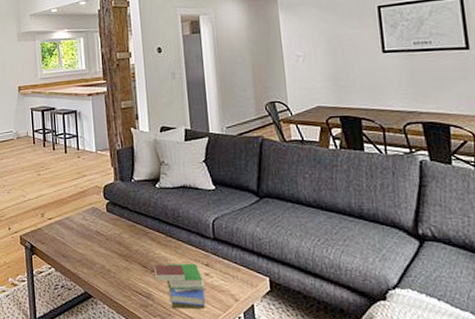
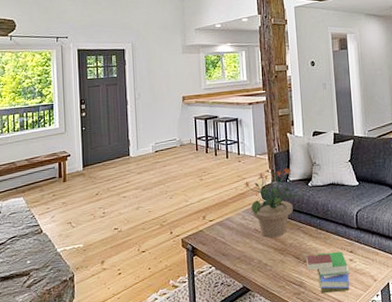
potted plant: none [83,165,150,242] -> present [243,167,303,238]

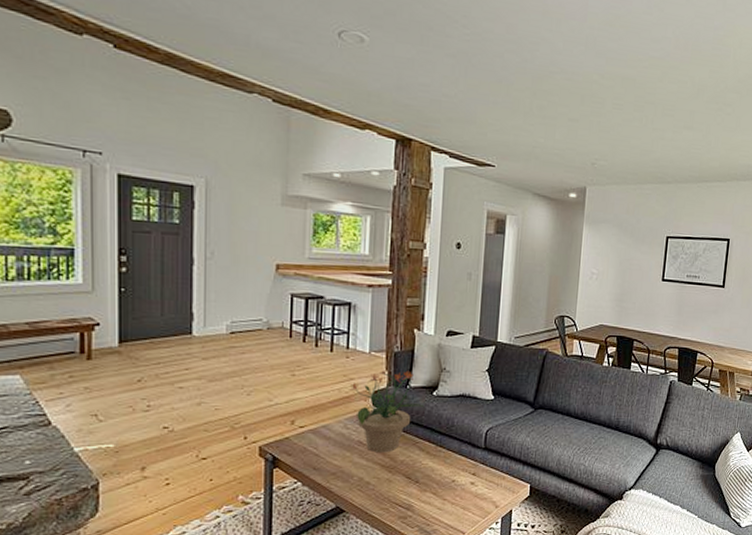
book: present [306,251,350,294] -> none [419,472,470,519]

